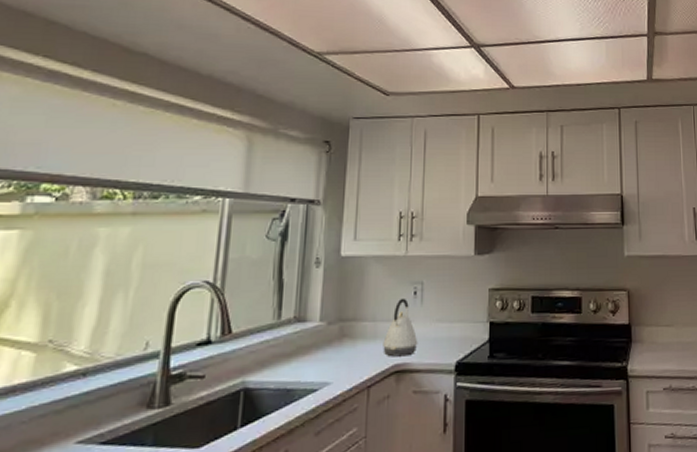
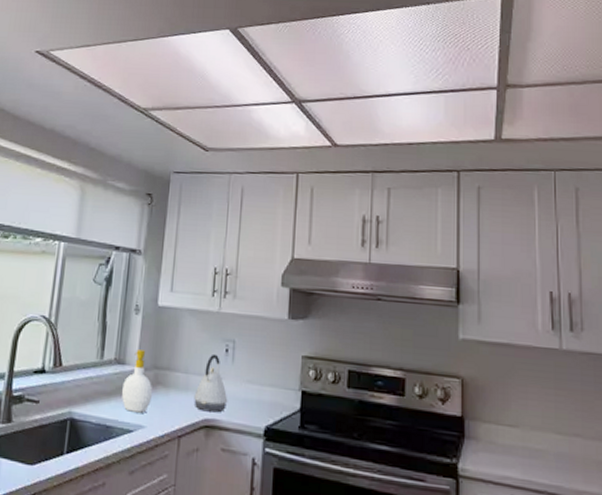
soap bottle: none [304,304,339,370] -> present [122,349,153,413]

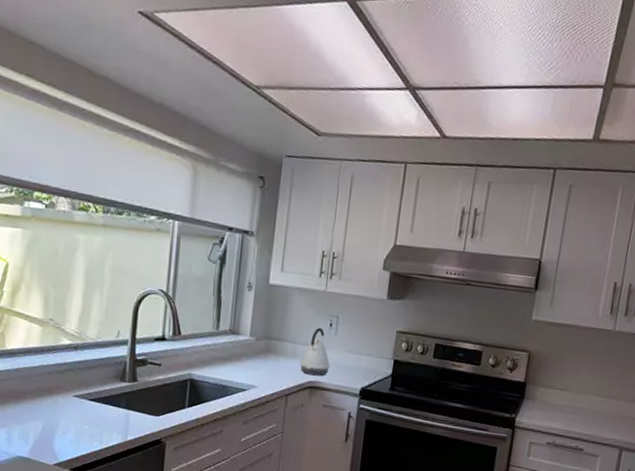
soap bottle: present [122,349,153,413] -> none [236,322,264,376]

